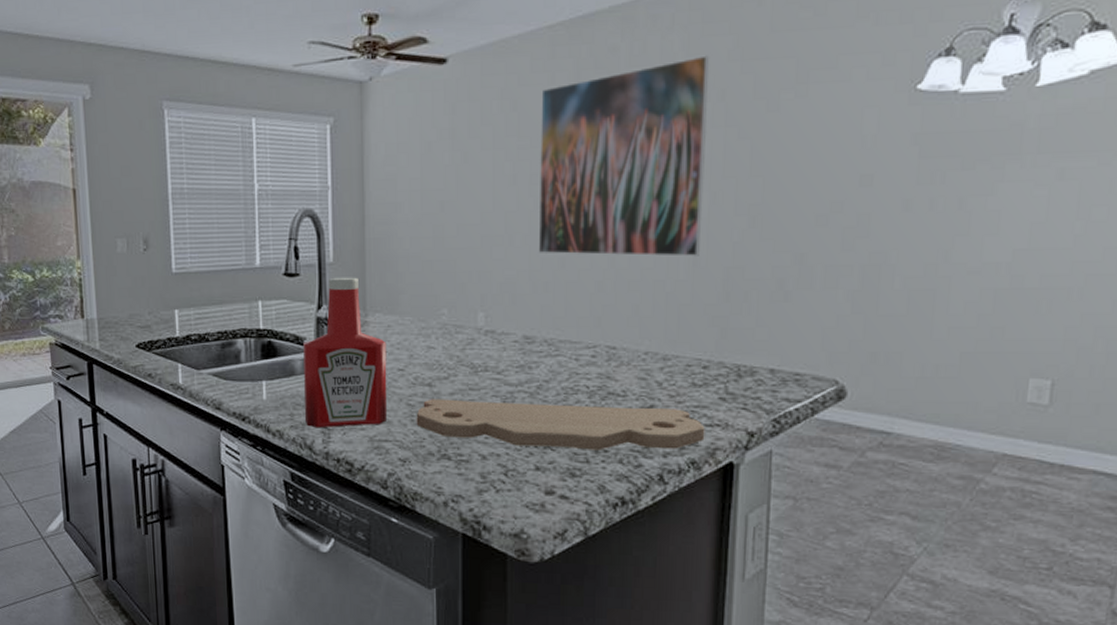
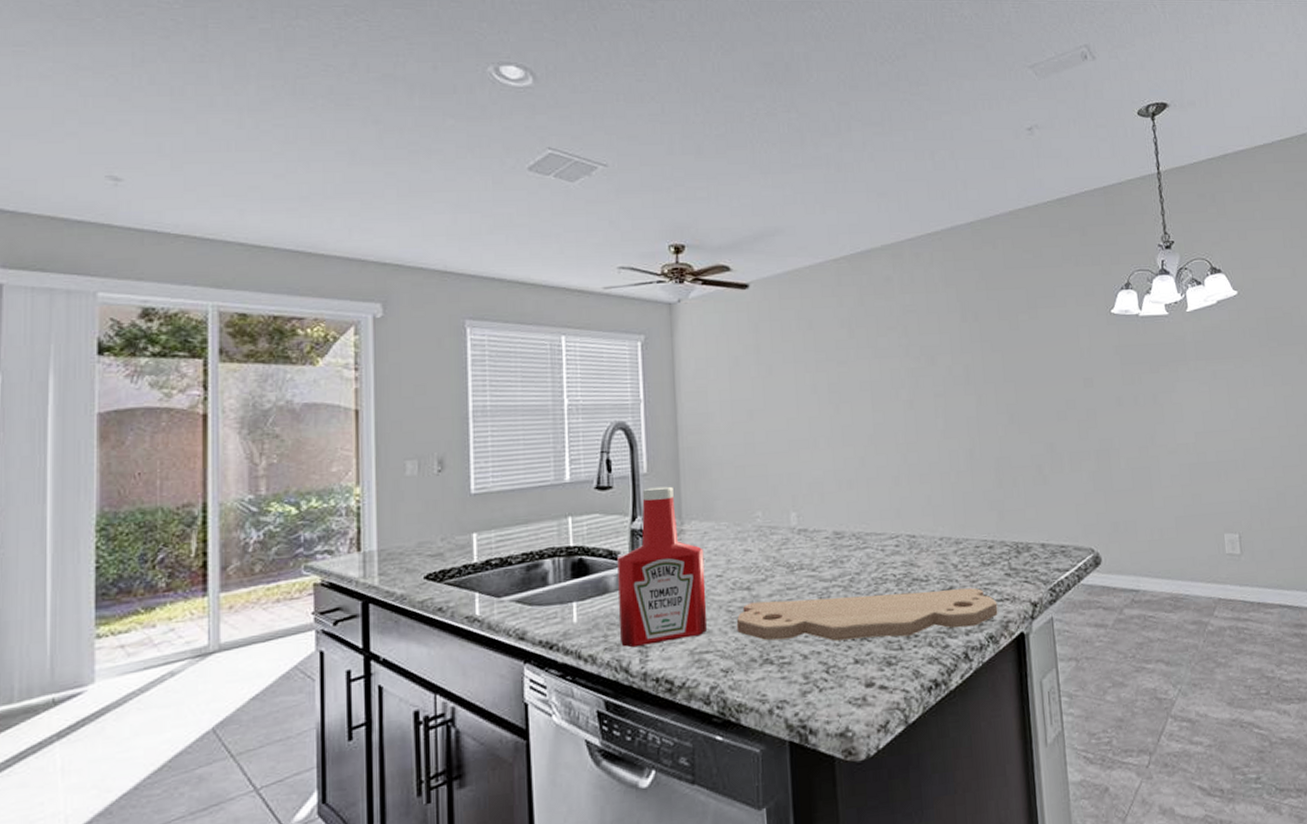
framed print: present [538,55,710,257] -> none [832,285,974,454]

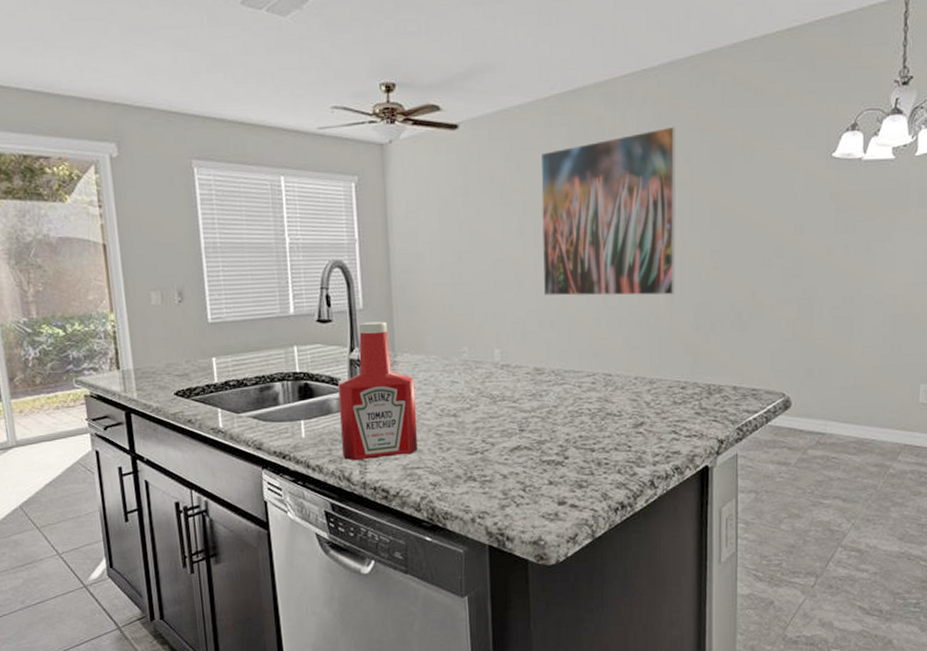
cutting board: present [736,587,998,641] -> none [443,424,685,465]
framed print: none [832,285,974,454] -> present [540,126,677,296]

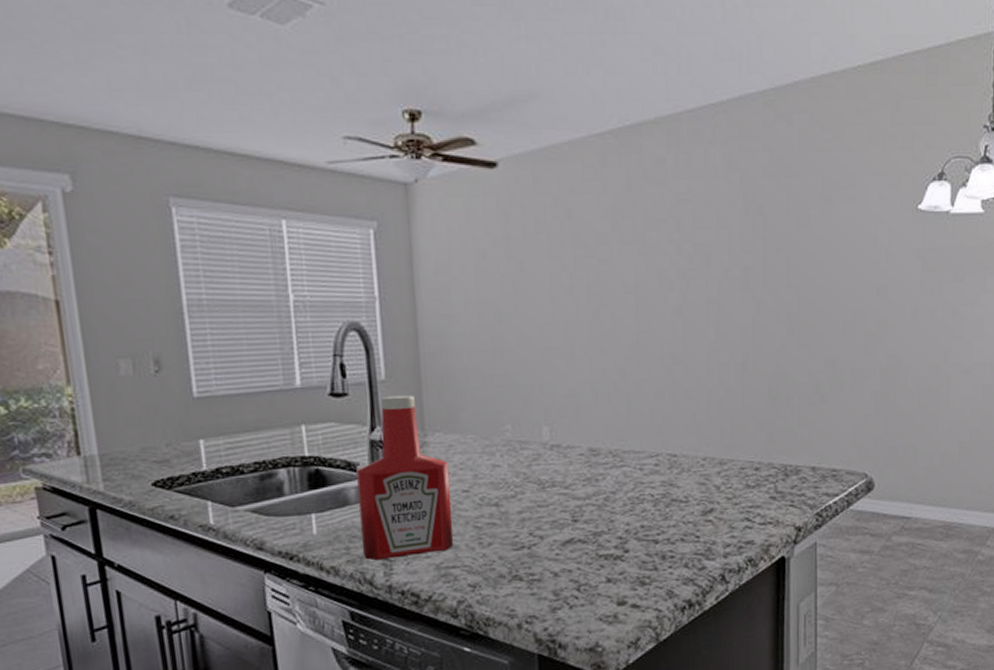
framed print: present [540,126,677,296] -> none [594,170,748,365]

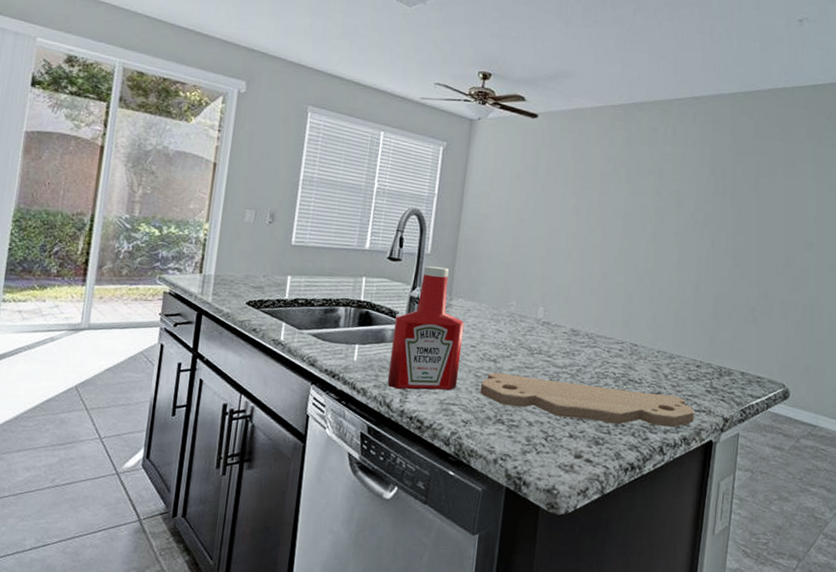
cutting board: none [484,510,760,560] -> present [480,372,695,428]

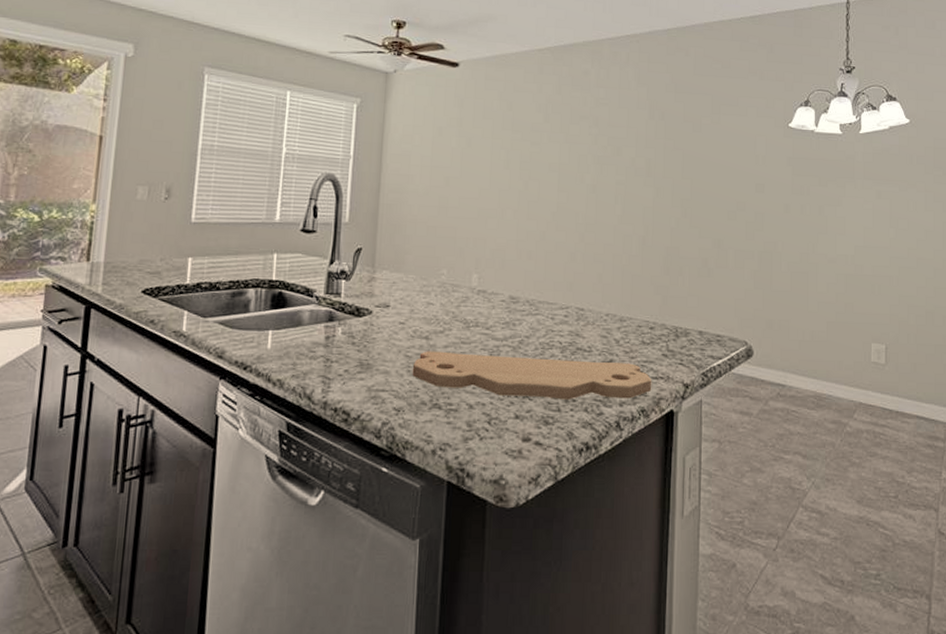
ketchup bottle: present [387,265,465,390] -> none [306,236,391,378]

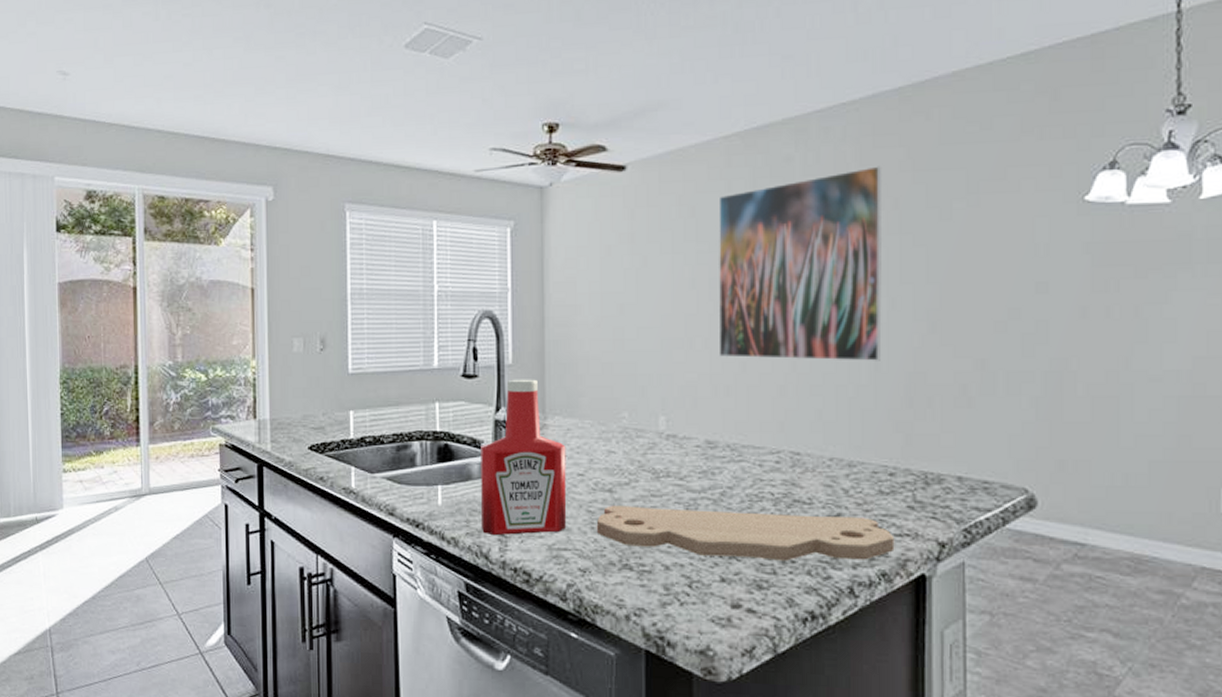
ketchup bottle: none [306,236,391,378] -> present [480,379,567,536]
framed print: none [524,85,654,237] -> present [718,166,882,361]

